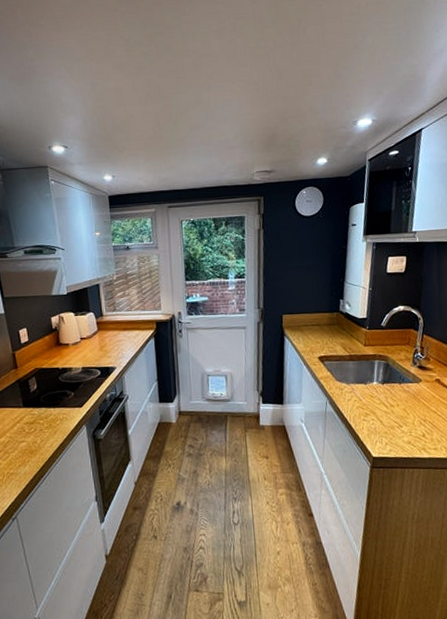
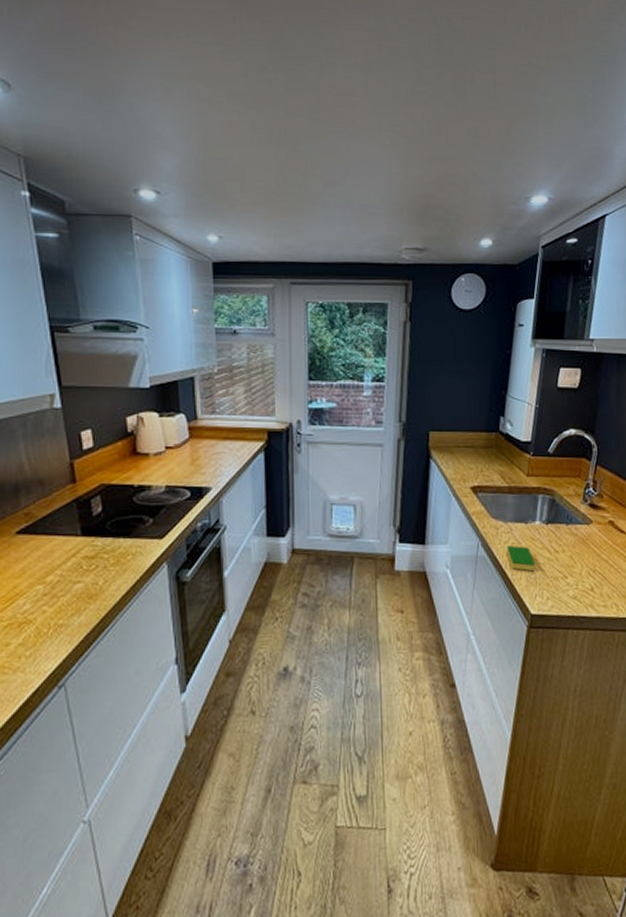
dish sponge: none [349,402,375,423] -> present [506,545,536,572]

